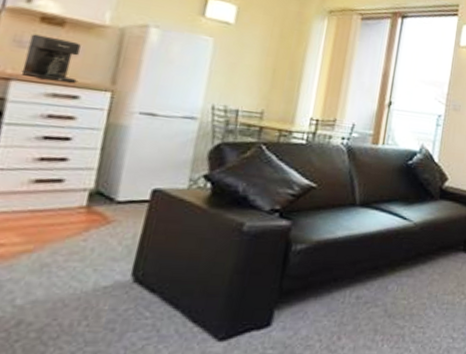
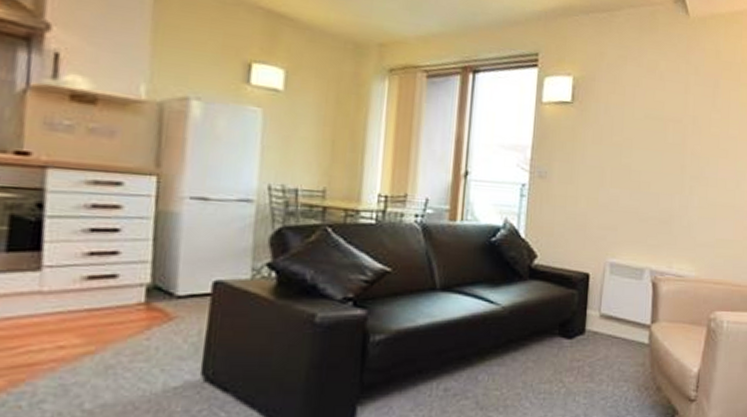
coffee maker: present [21,34,81,84] -> none [57,114,118,169]

